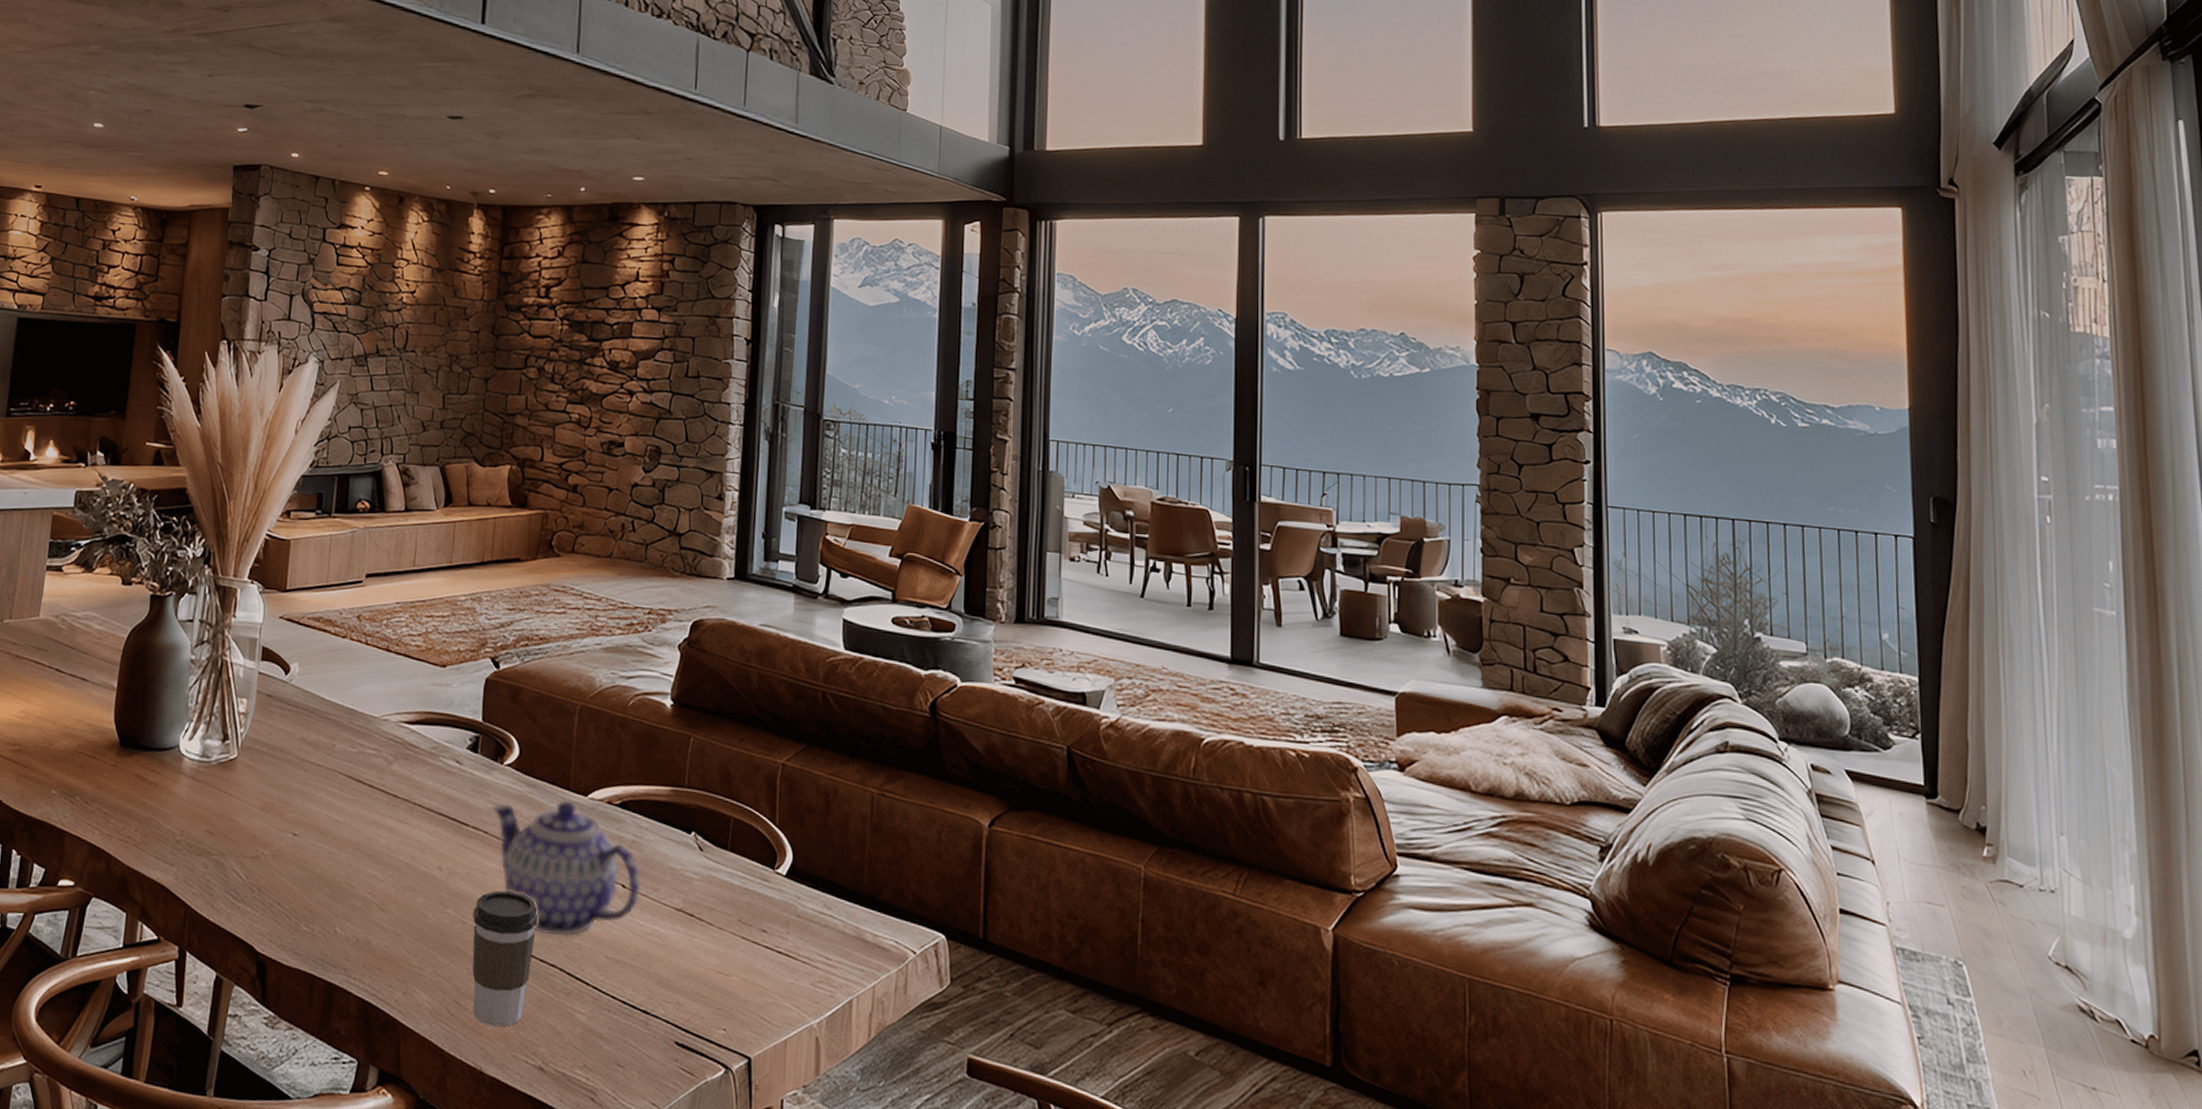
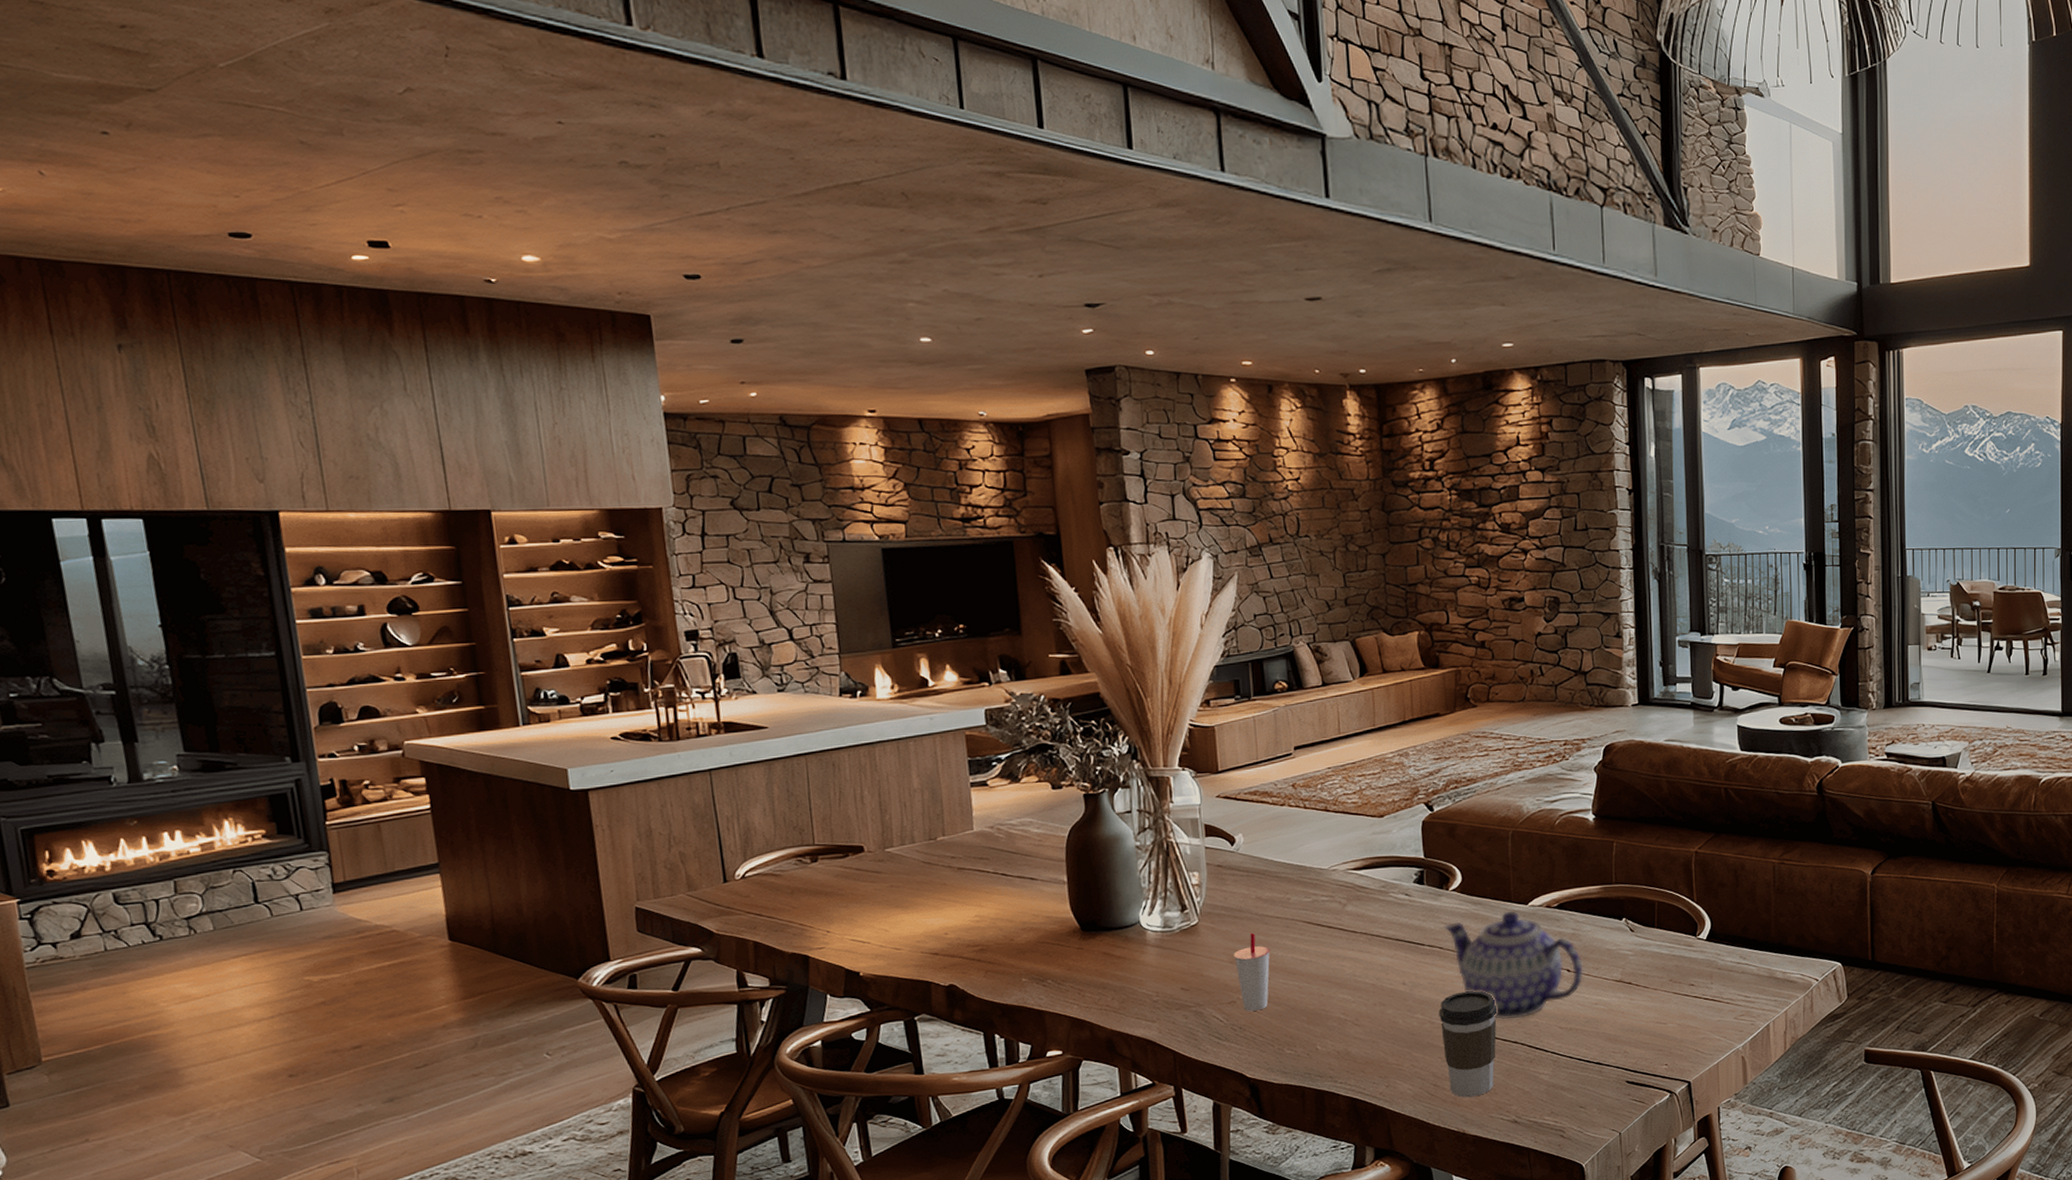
cup: none [266,778,305,873] -> present [1233,932,1270,1011]

